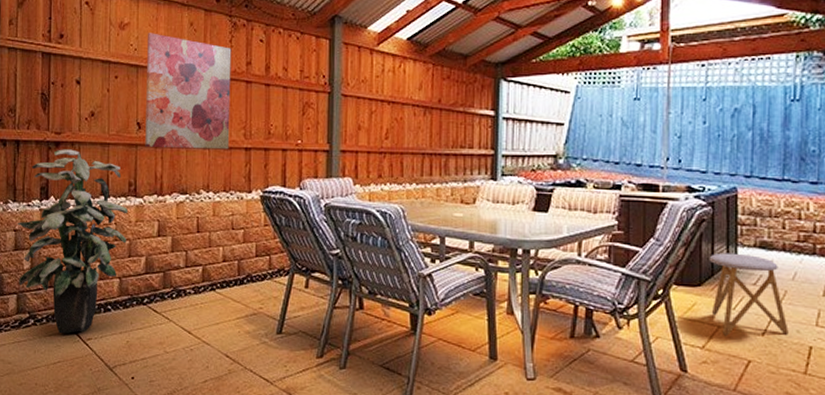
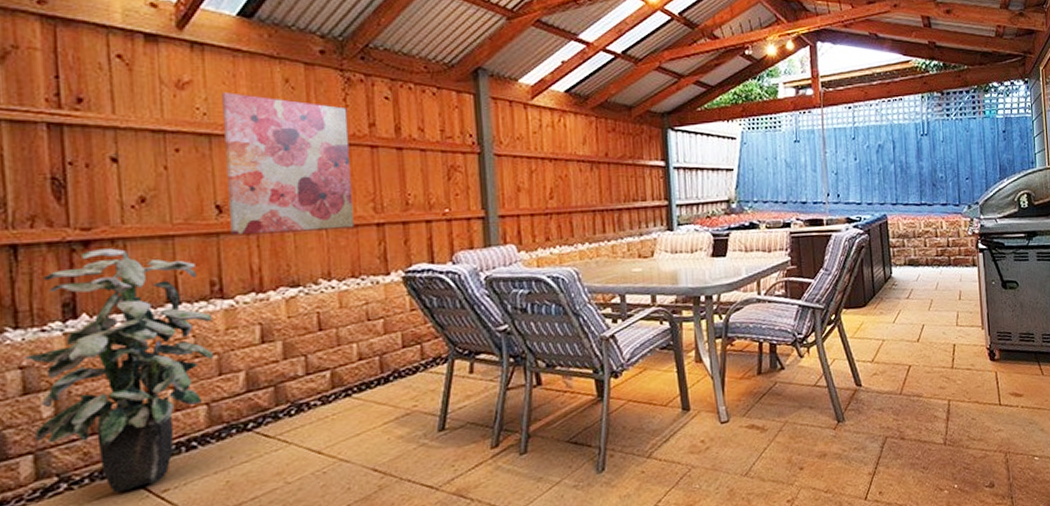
stool: present [709,252,789,336] -> none [870,272,937,348]

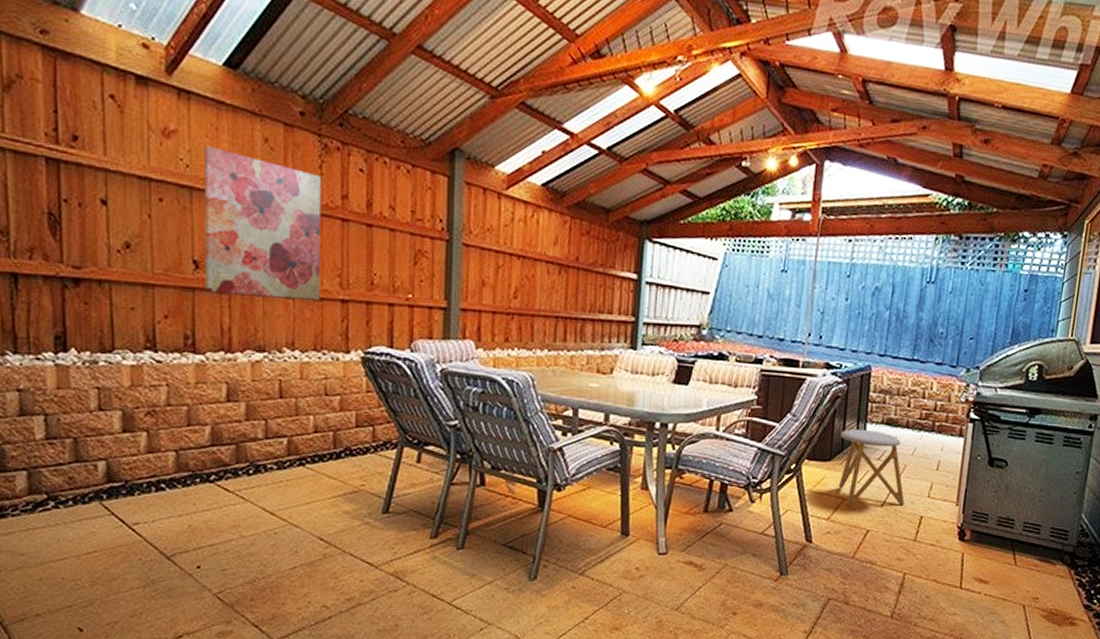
indoor plant: present [24,248,214,494] -> none [21,288,184,518]
stool: none [870,272,937,348] -> present [838,429,905,508]

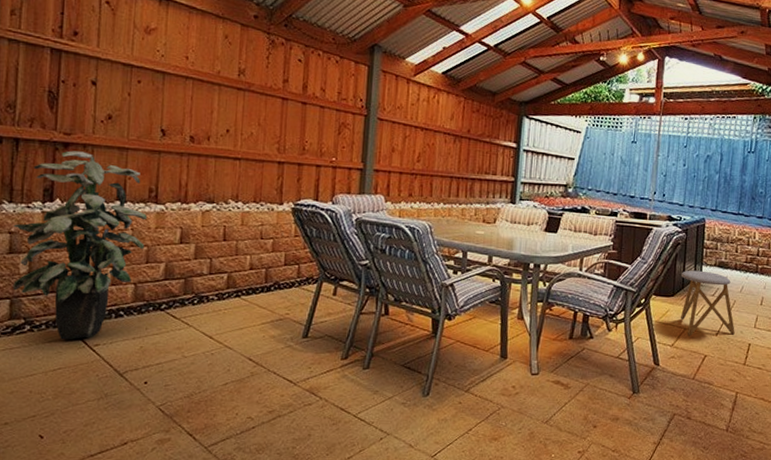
indoor plant: none [21,288,184,518] -> present [12,150,147,340]
wall art: present [205,146,322,301] -> none [169,40,269,162]

